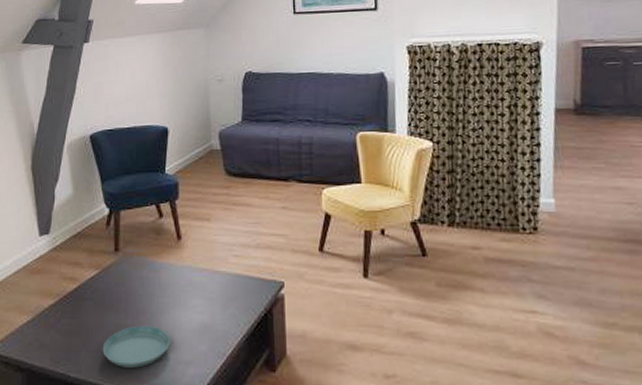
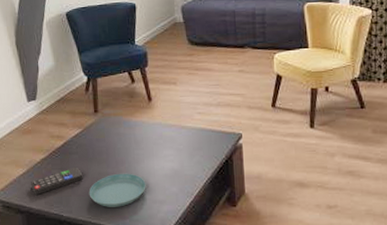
remote control: none [35,316,97,349] -> present [31,167,83,195]

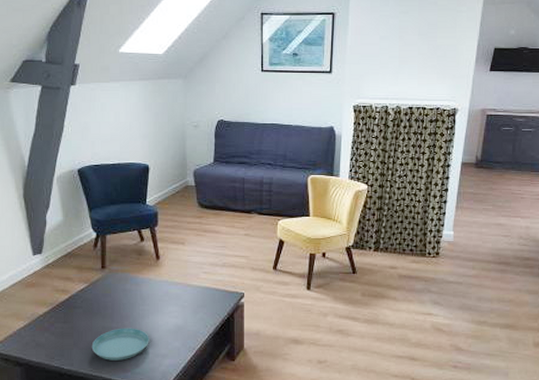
remote control: present [31,167,83,195] -> none [32,320,86,347]

